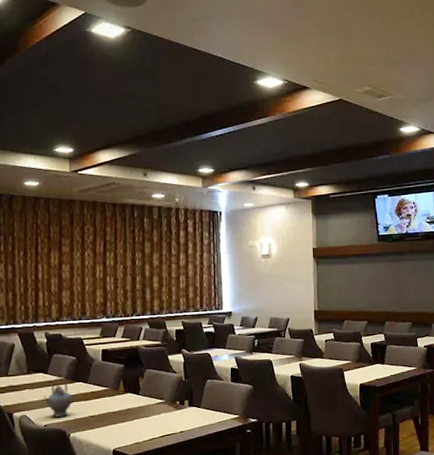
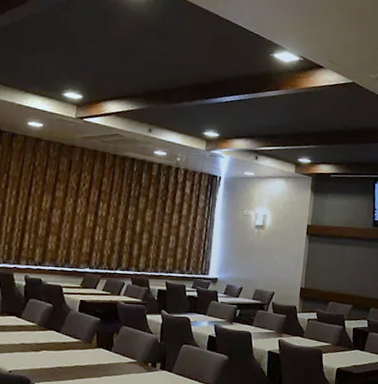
teapot: present [42,377,73,417] -> none [12,322,43,364]

